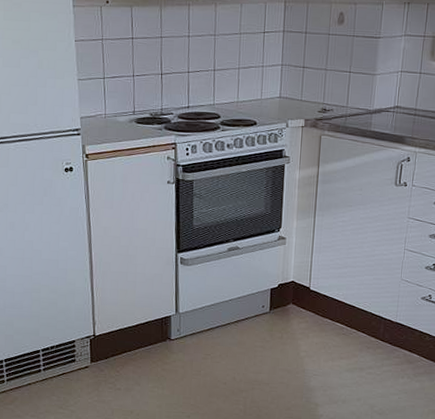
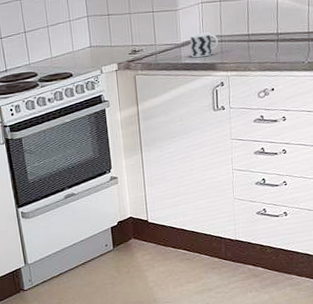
cup: none [382,102,412,129] -> present [190,32,219,58]

